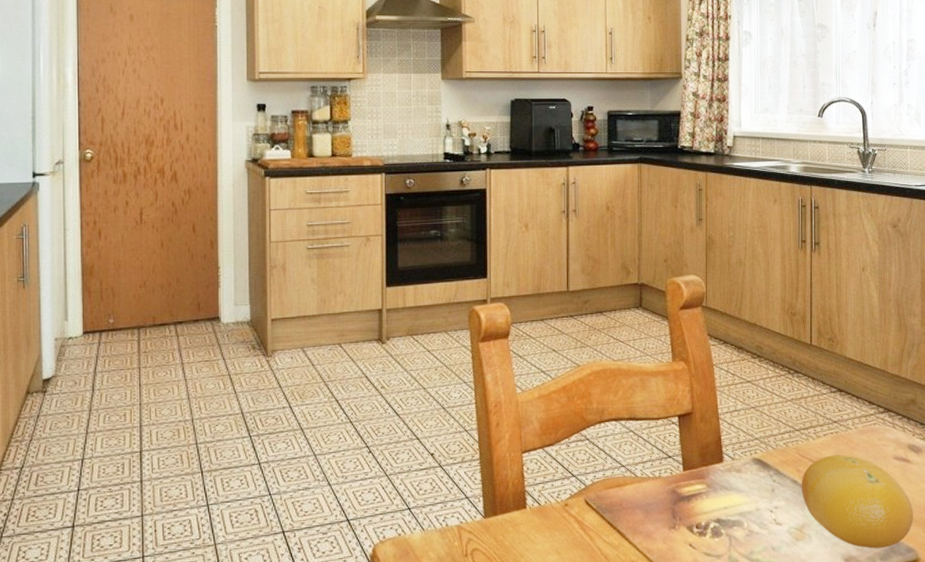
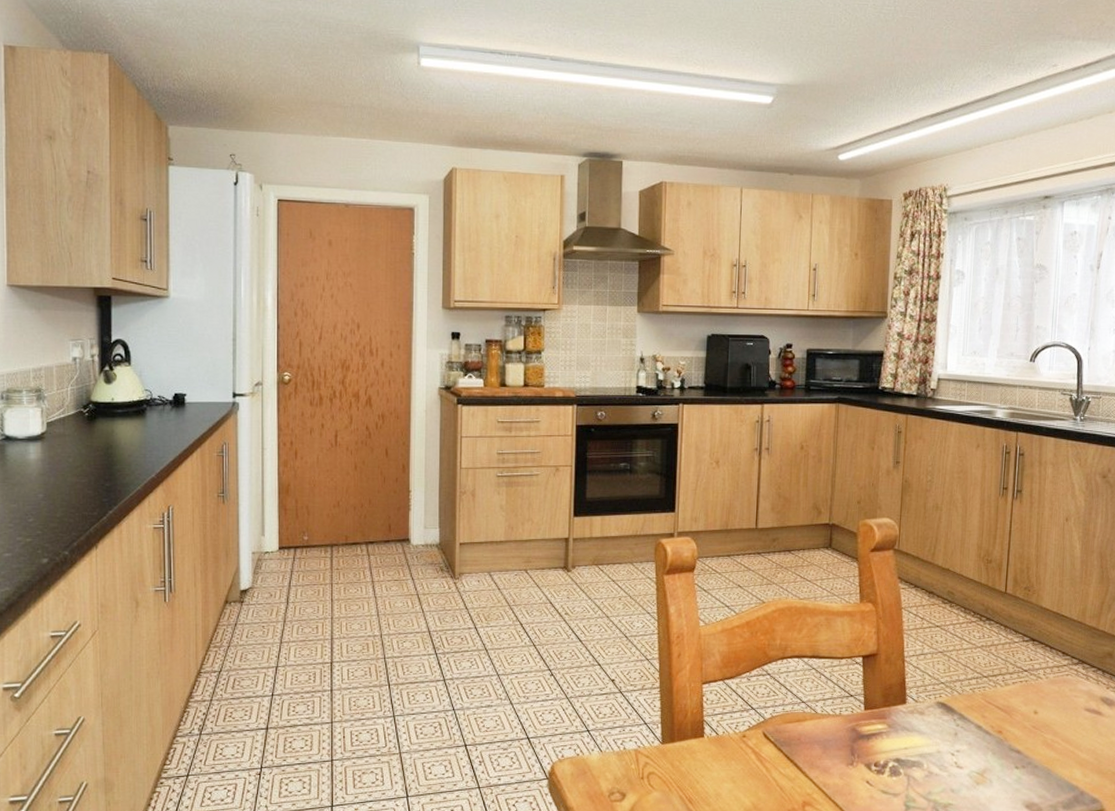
fruit: present [801,454,913,549] -> none [985,703,1101,797]

